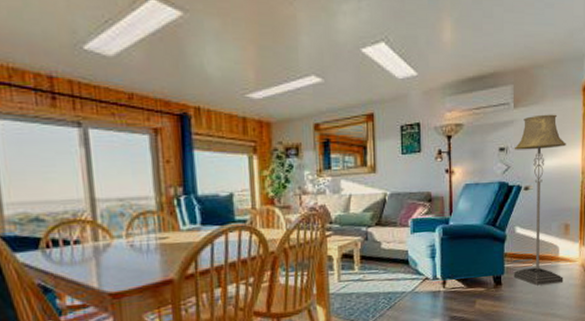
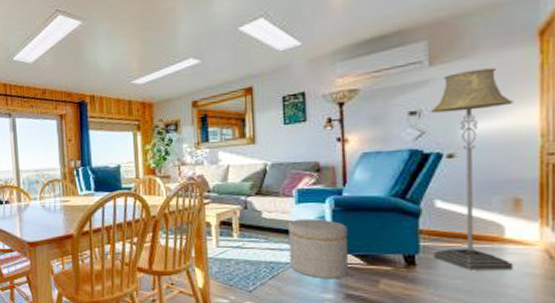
ottoman: none [404,247,453,305] -> present [288,219,348,279]

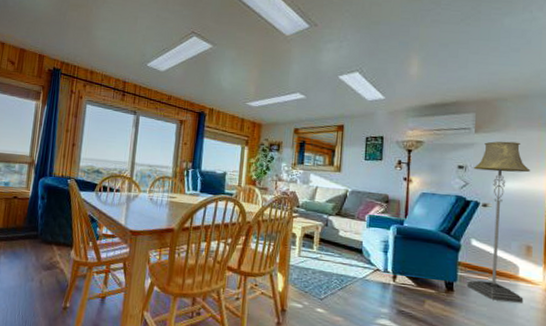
ottoman: present [288,219,348,279] -> none [356,240,404,297]

